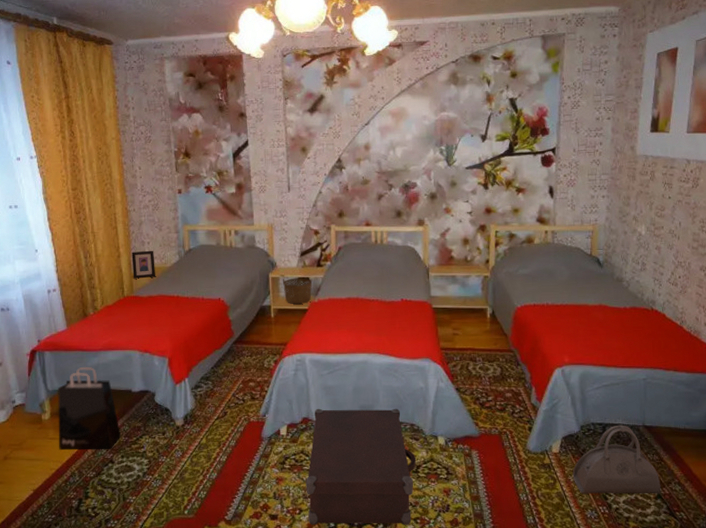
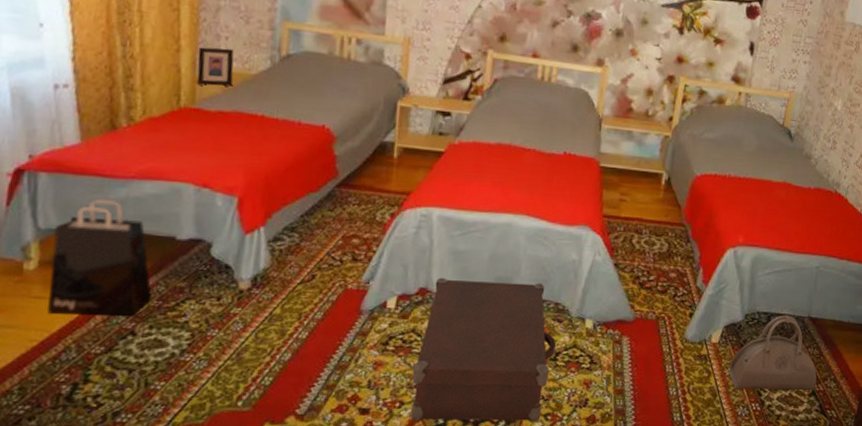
basket: present [282,277,313,304] -> none [414,110,455,145]

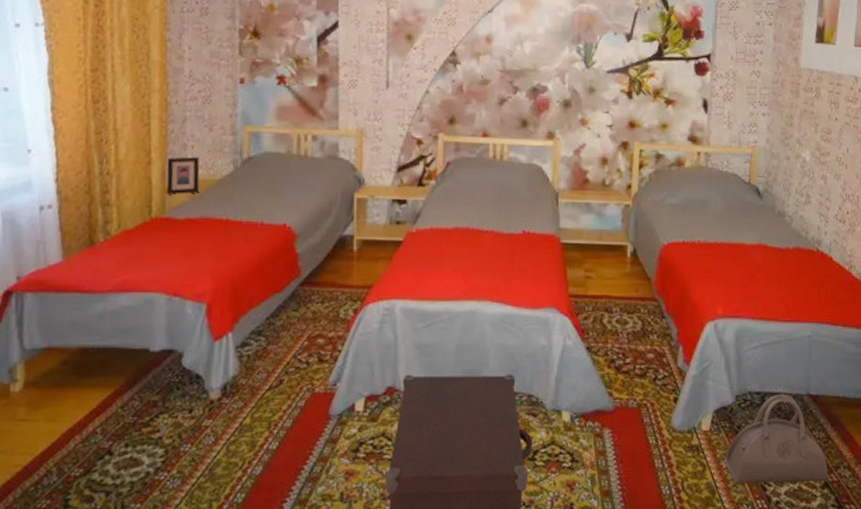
shopping bag: present [48,199,152,317] -> none [31,316,128,437]

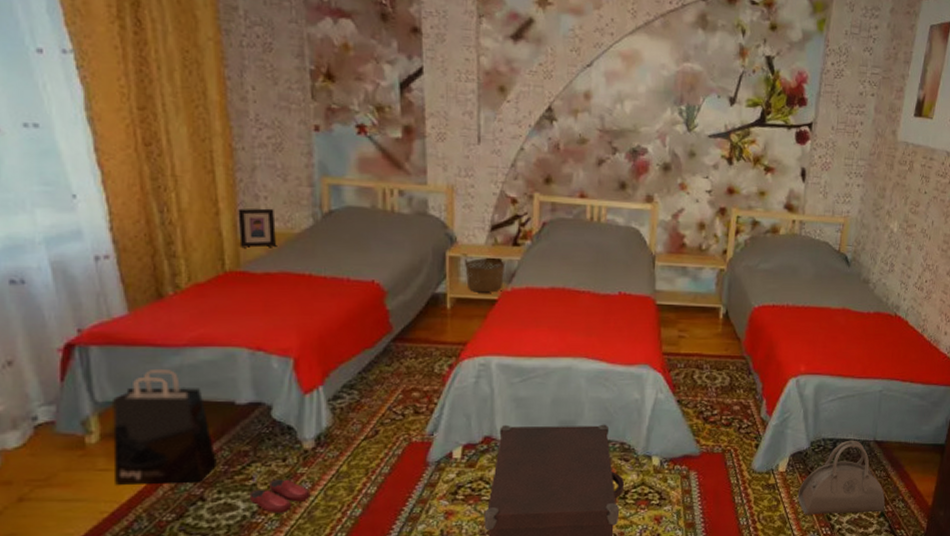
shopping bag: none [31,316,128,437] -> present [113,370,217,485]
slippers: none [154,432,214,470] -> present [249,479,311,513]
basket: none [371,199,411,234] -> present [464,258,506,293]

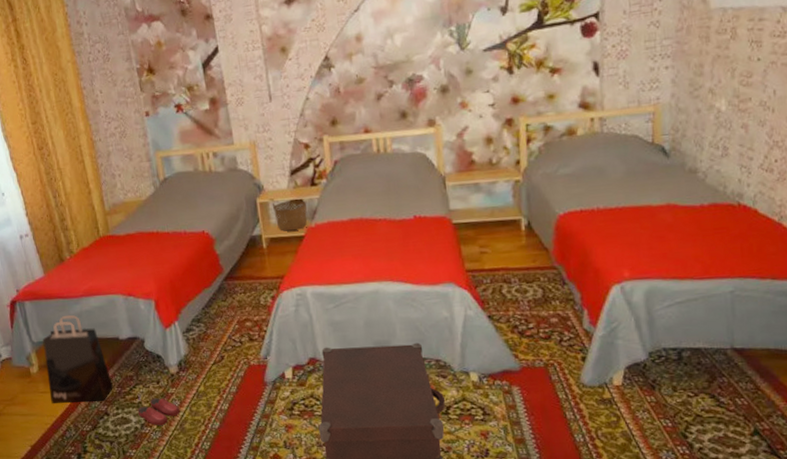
picture frame: present [238,208,276,248] -> none [102,183,131,216]
handbag: present [797,440,886,515] -> none [640,348,759,432]

